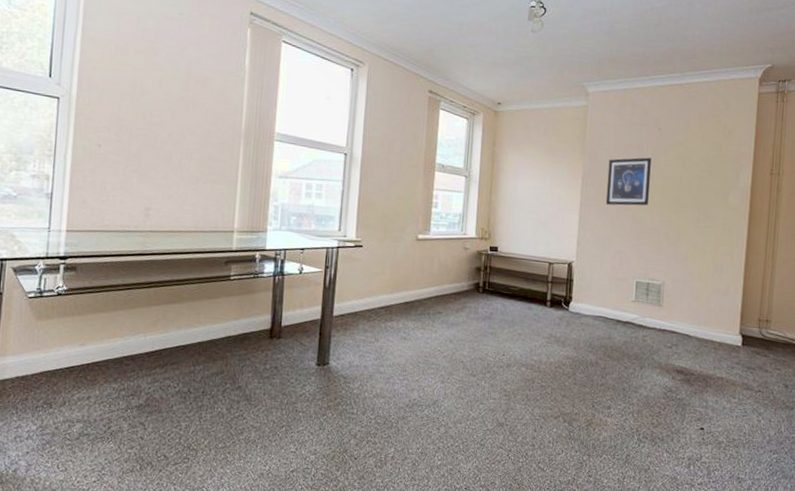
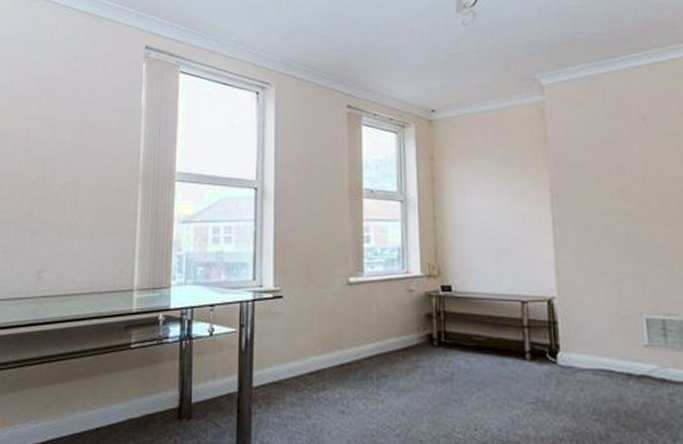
wall art: present [605,157,652,206] -> none [582,155,646,220]

